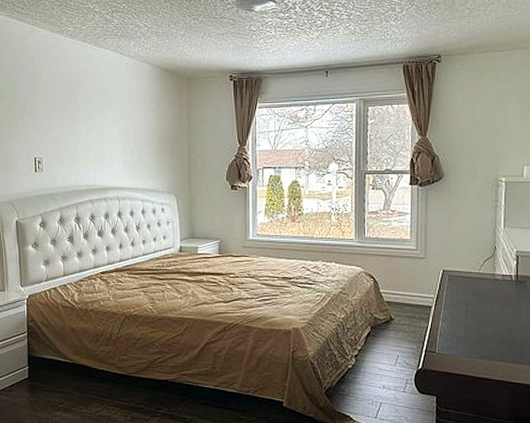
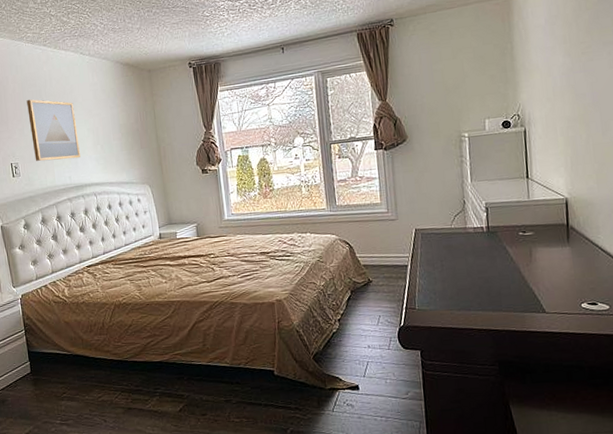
wall art: none [59,94,108,160] -> present [26,99,81,161]

